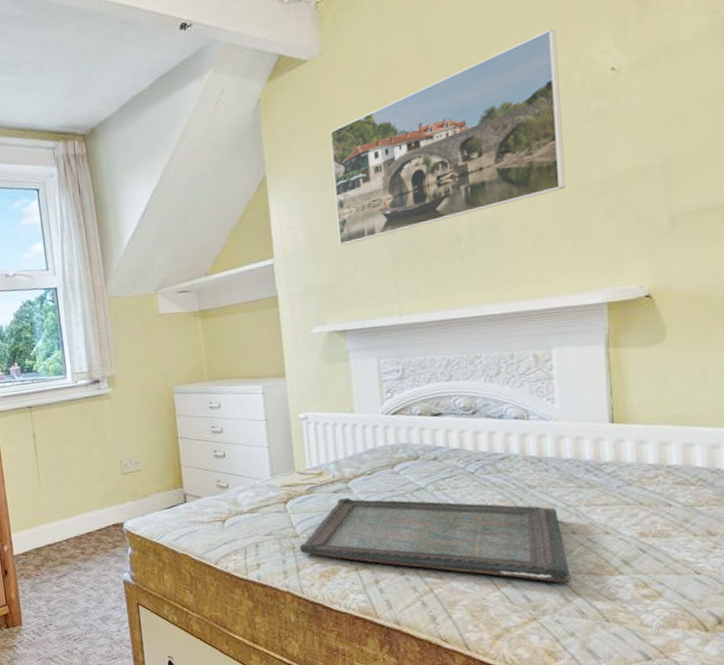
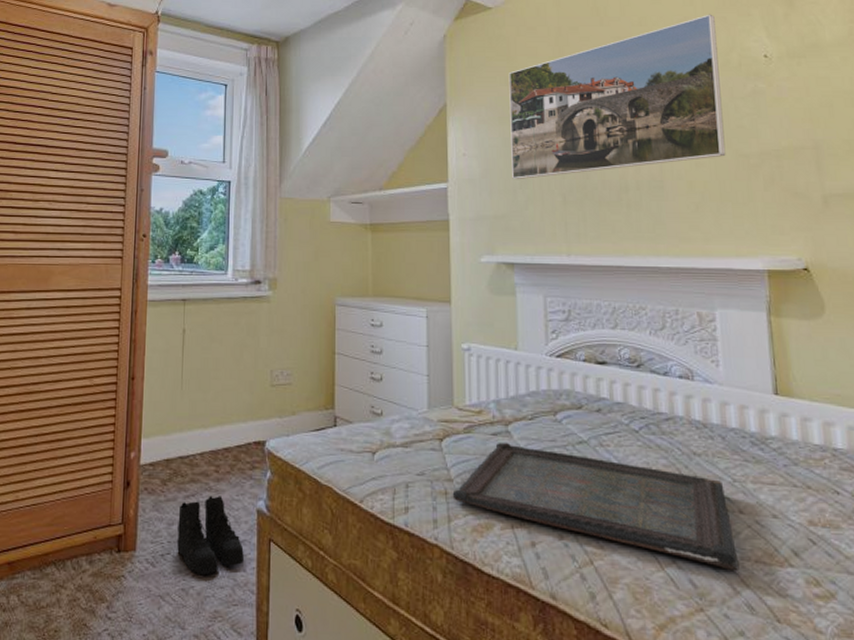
boots: none [53,573,117,638] -> present [177,495,244,574]

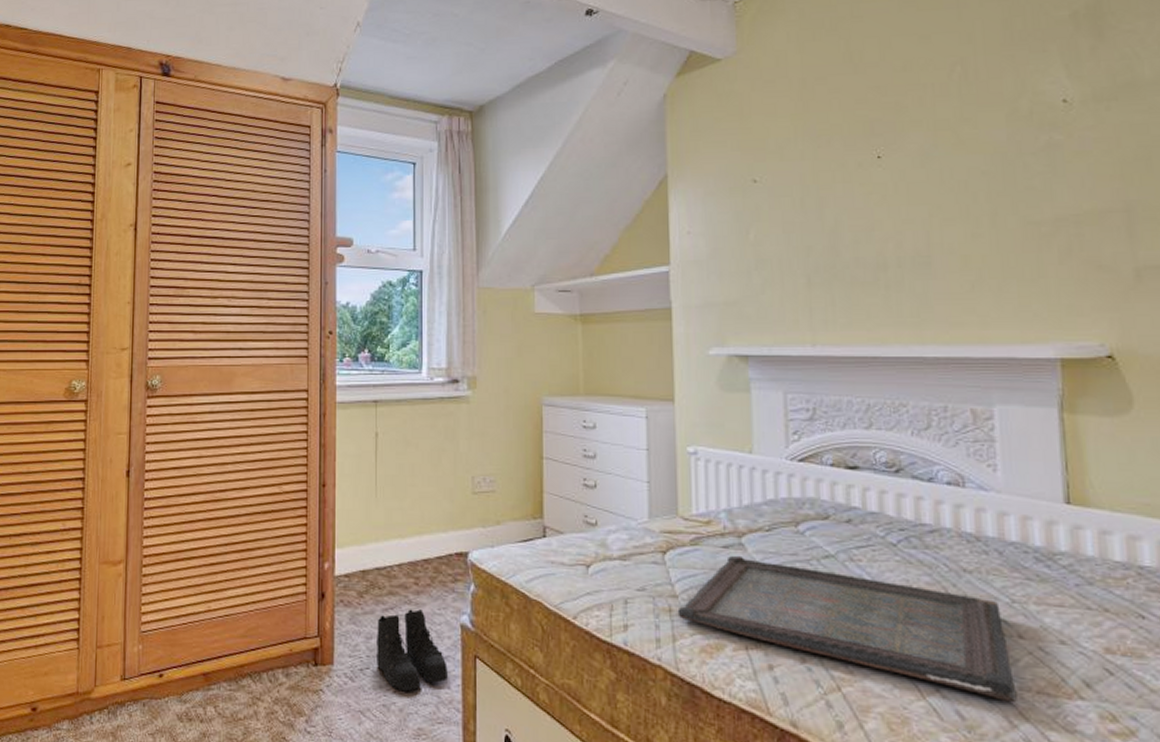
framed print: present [508,14,726,180] -> none [741,52,1011,260]

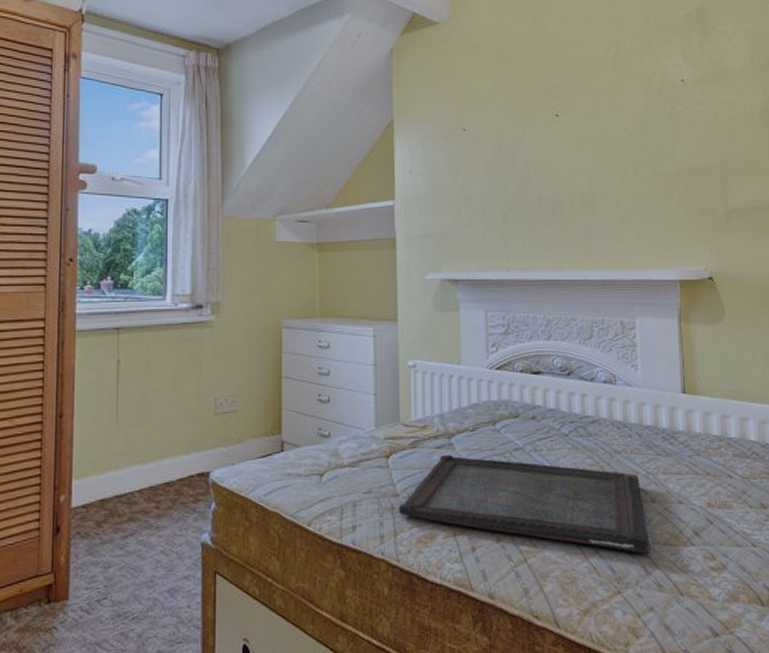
boots: present [377,609,448,691] -> none [115,533,188,616]

